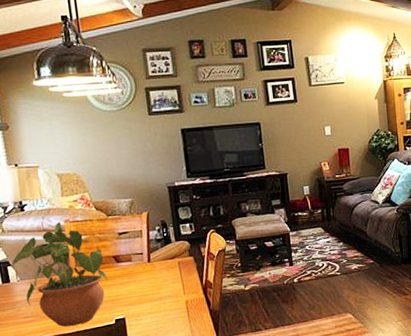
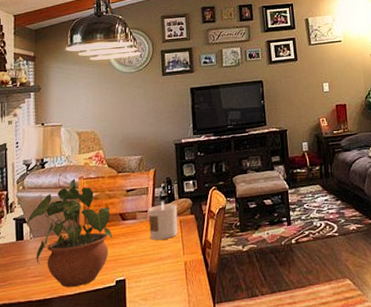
candle: none [144,243,177,281] -> present [148,201,178,240]

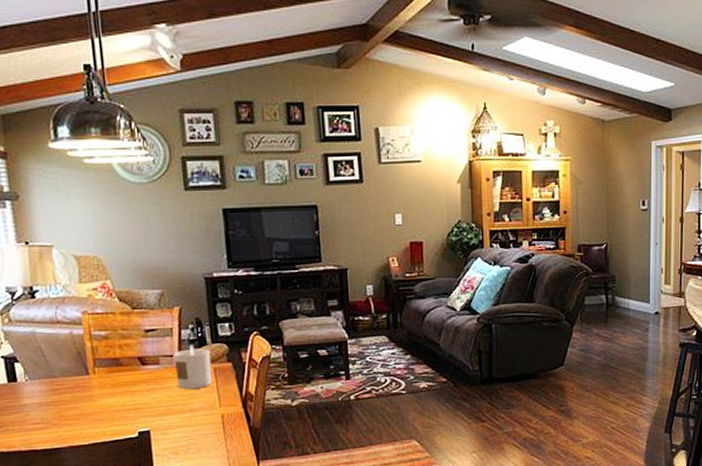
potted plant: present [26,178,113,288] -> none [18,312,131,437]

